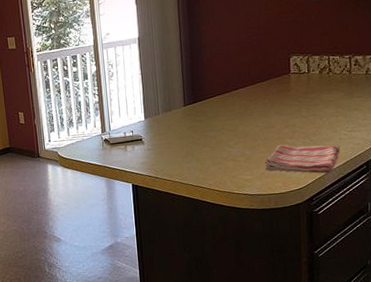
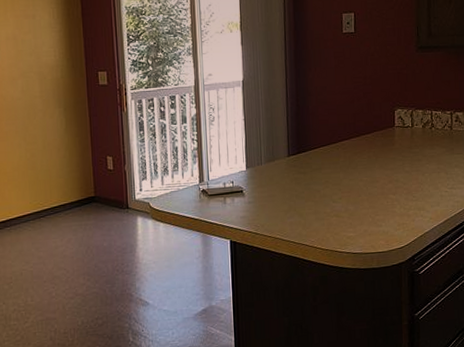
dish towel: present [265,144,340,174] -> none [368,200,441,232]

